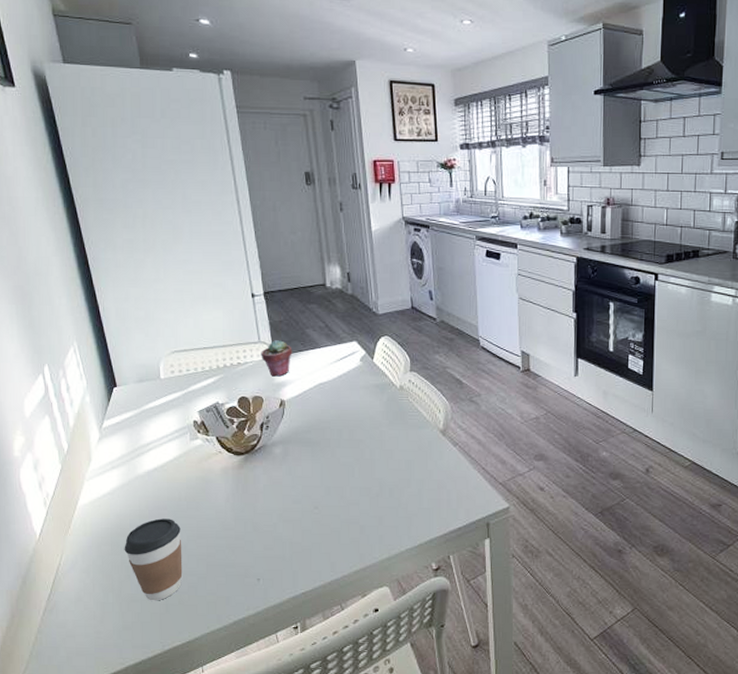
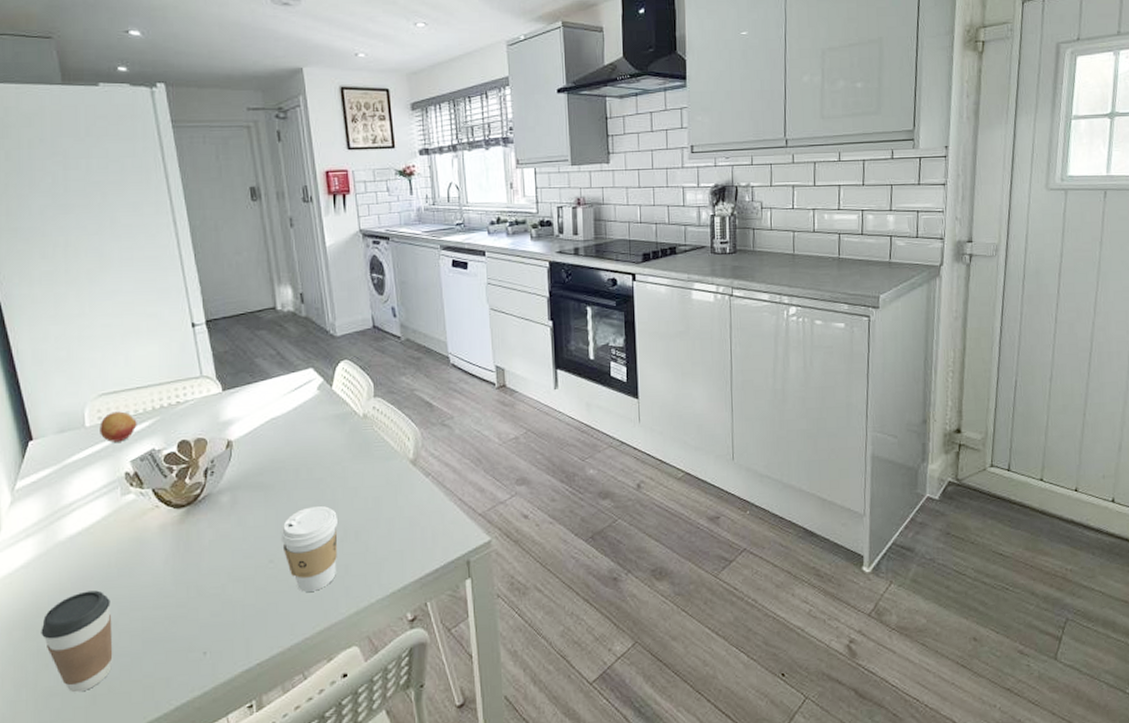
fruit: none [172,367,204,394] -> present [100,411,137,442]
potted succulent: present [261,340,292,377] -> none [203,373,240,415]
coffee cup: none [324,464,374,537] -> present [280,506,338,592]

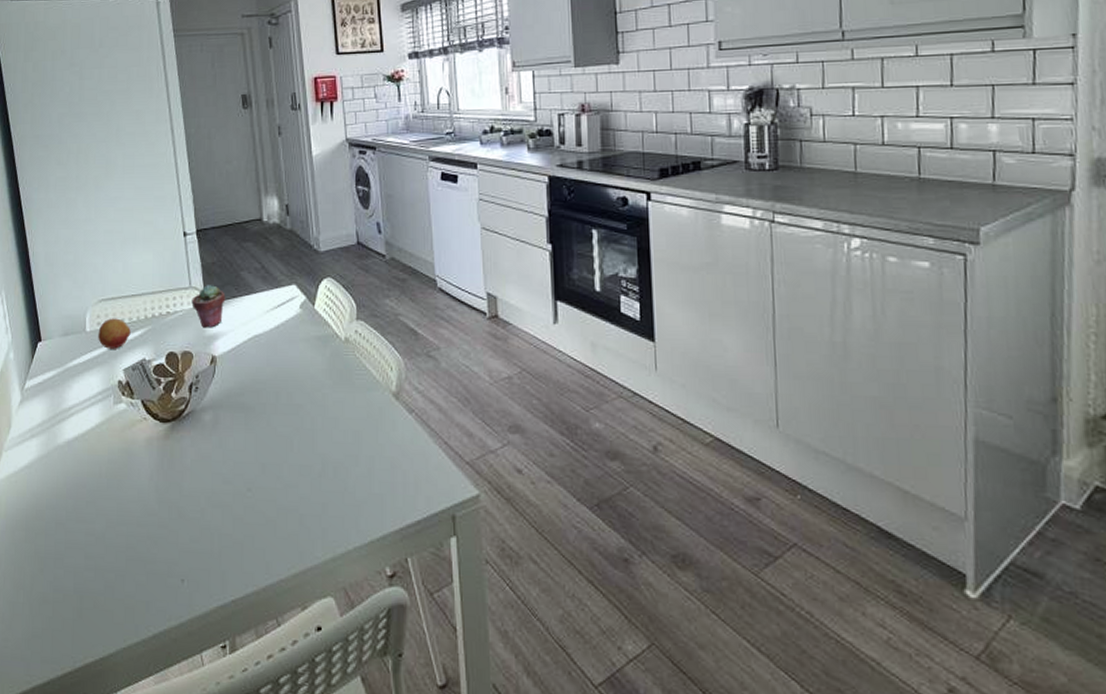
coffee cup: present [41,590,113,693] -> none [38,499,100,603]
potted succulent: none [203,373,240,415] -> present [191,285,226,328]
coffee cup: present [280,506,338,592] -> none [259,435,316,529]

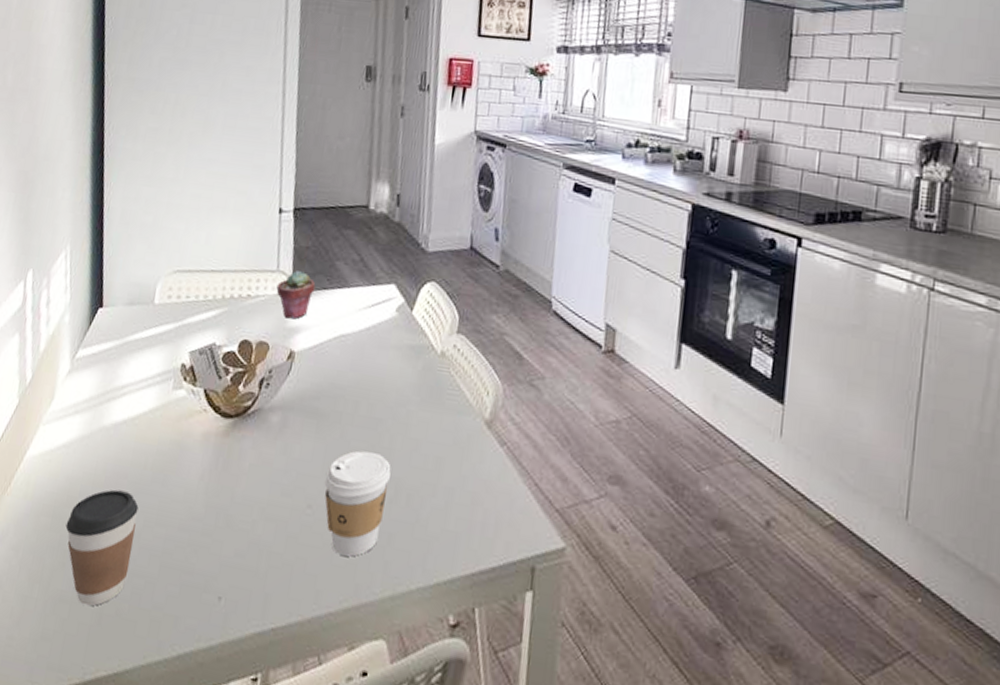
coffee cup: none [38,499,100,603] -> present [65,489,139,607]
fruit: present [98,318,131,349] -> none [166,292,205,328]
coffee cup: none [259,435,316,529] -> present [324,450,391,557]

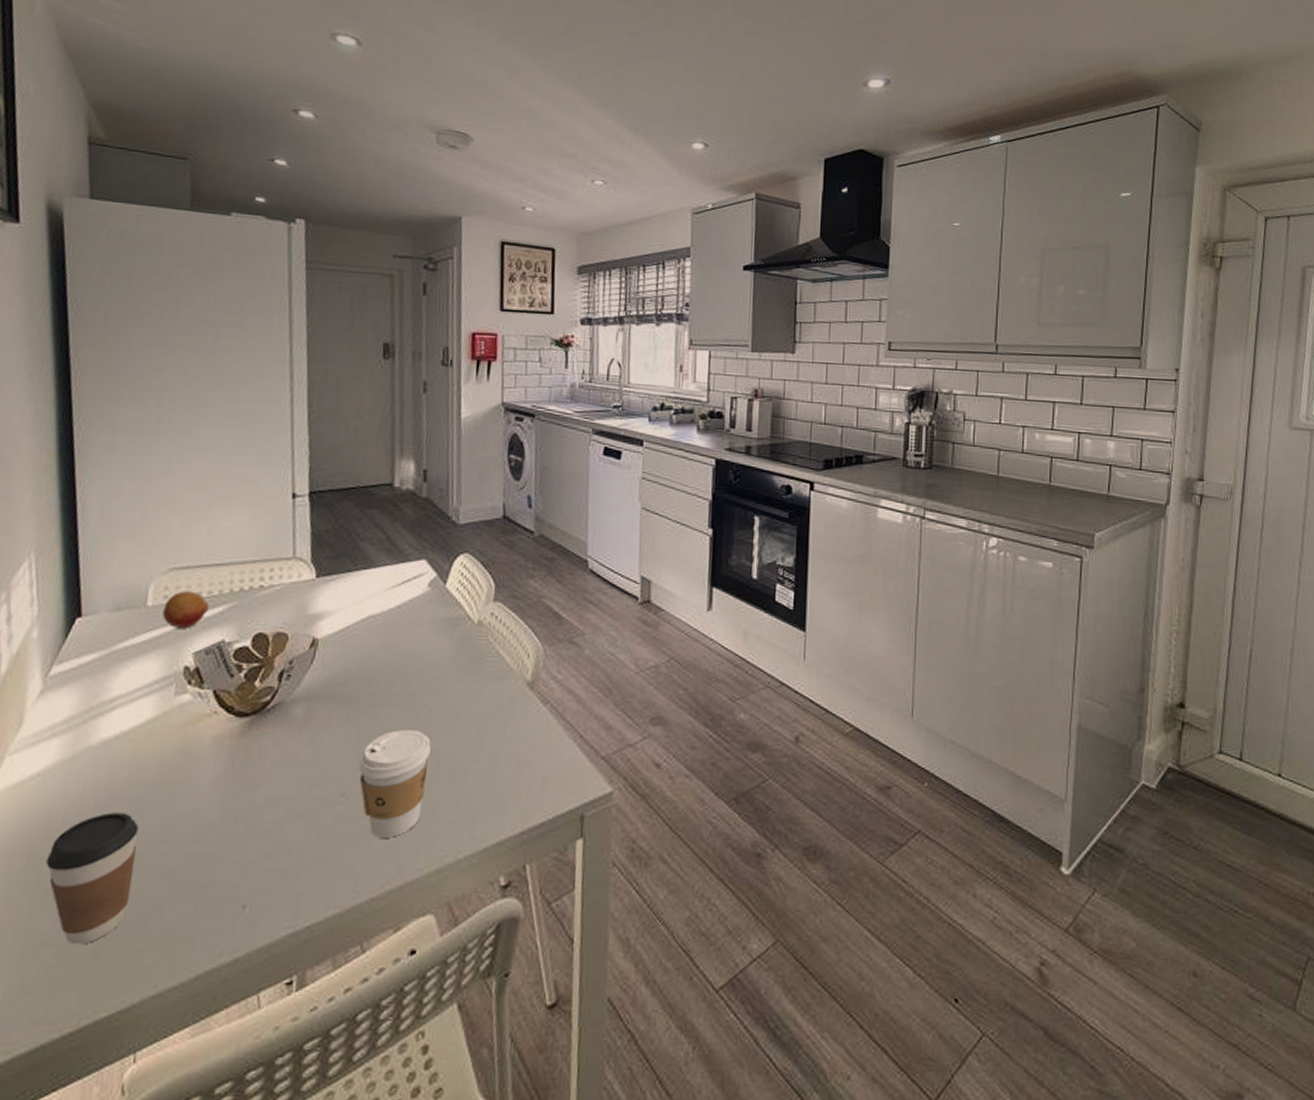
fruit: none [166,292,205,328] -> present [162,591,209,628]
potted succulent: present [276,271,316,320] -> none [293,556,338,606]

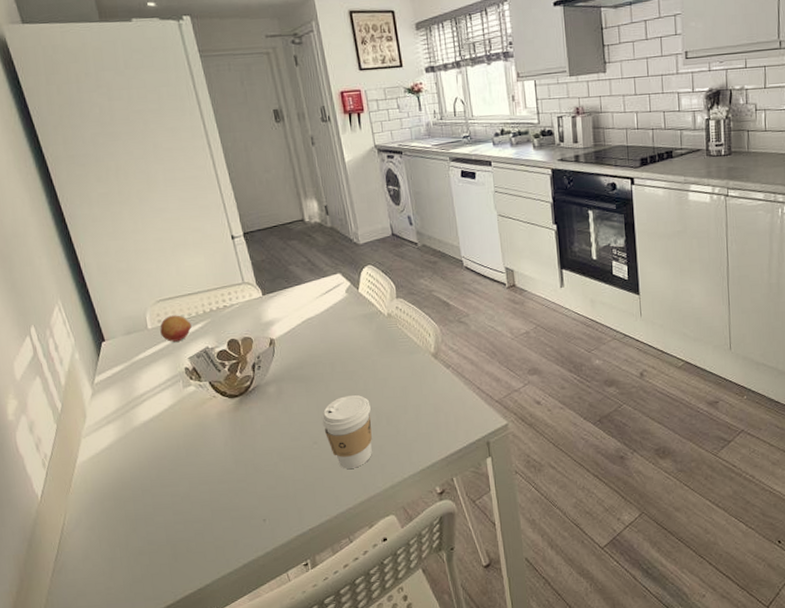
coffee cup: present [45,812,139,945] -> none [127,468,188,552]

